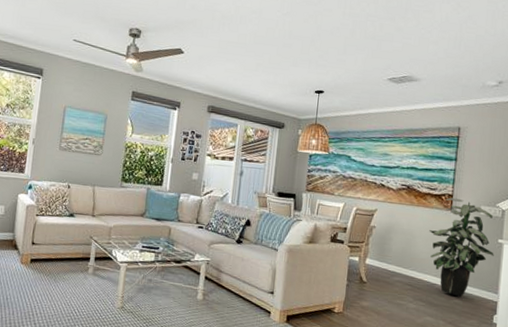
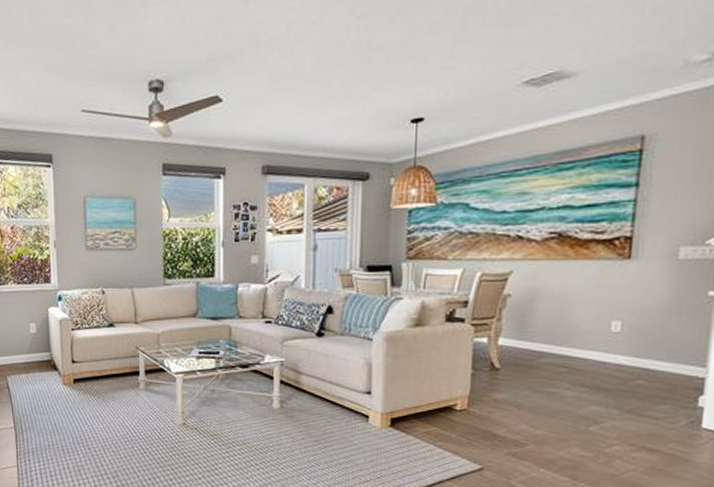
indoor plant: present [429,197,494,297] -> none [594,240,701,377]

